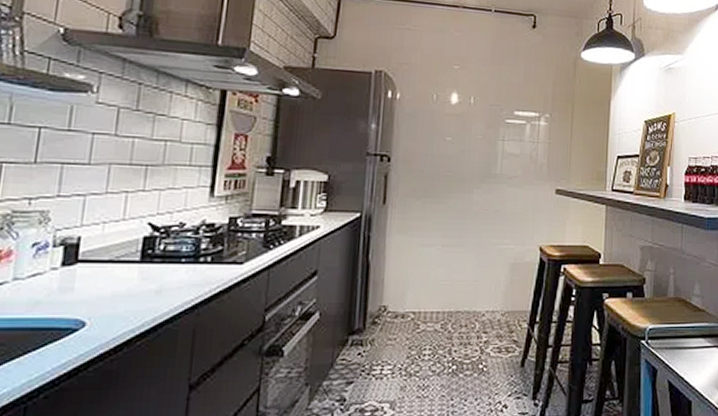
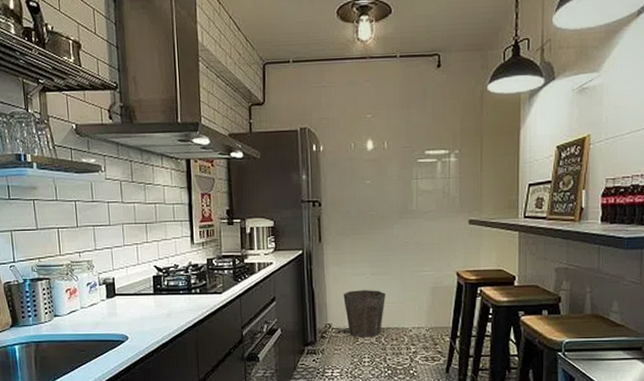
waste bin: none [406,264,457,324] -> present [343,290,385,338]

